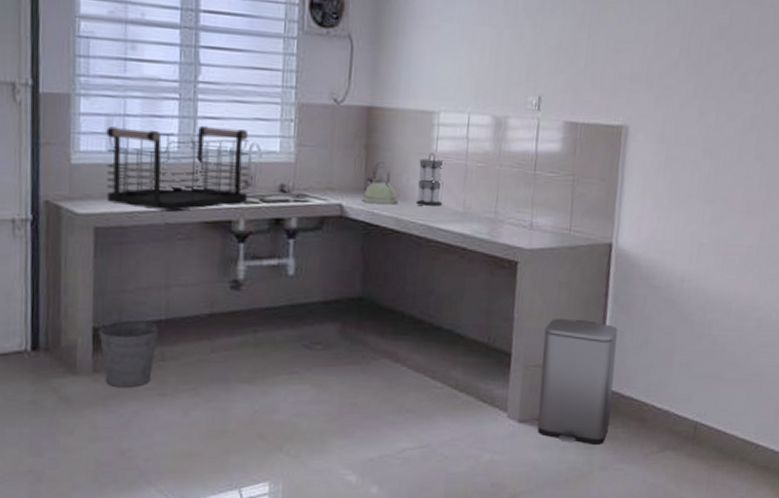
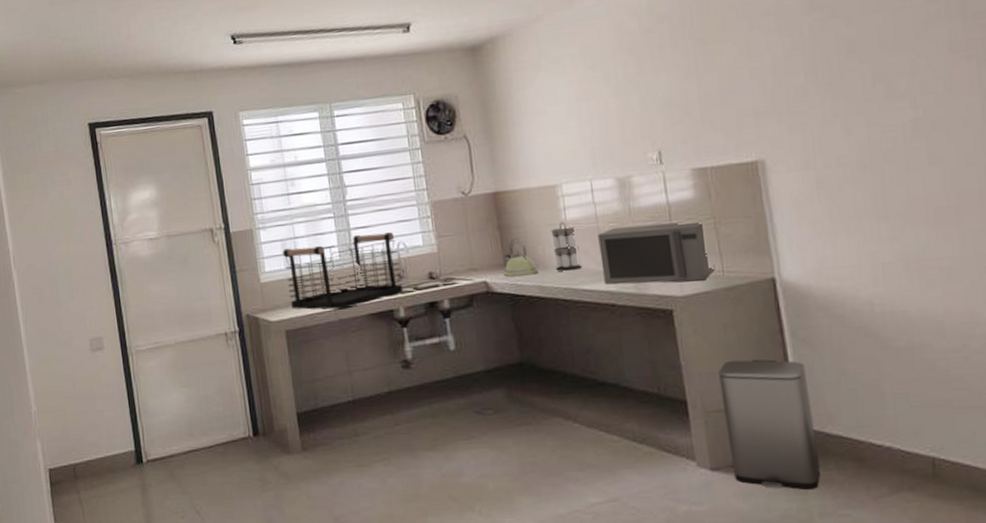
bucket: present [98,320,159,387] -> none [301,403,349,462]
microwave: none [461,169,564,236] -> present [598,220,716,285]

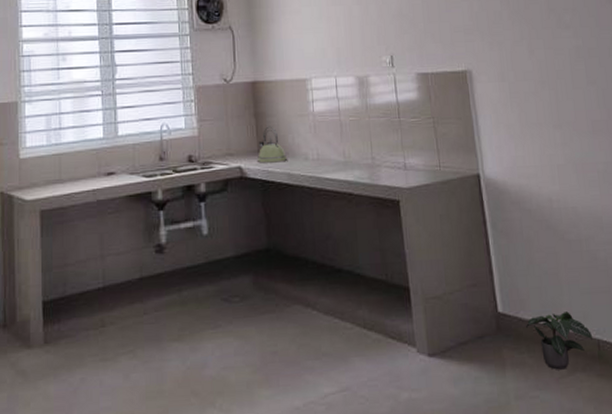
dish rack: present [282,232,404,310] -> none [46,113,163,190]
spice rack: present [551,222,583,272] -> none [300,113,326,161]
microwave: present [598,220,716,285] -> none [340,119,434,175]
pedal bin: present [718,359,821,490] -> none [435,248,516,373]
potted plant: none [835,427,925,489] -> present [526,311,592,370]

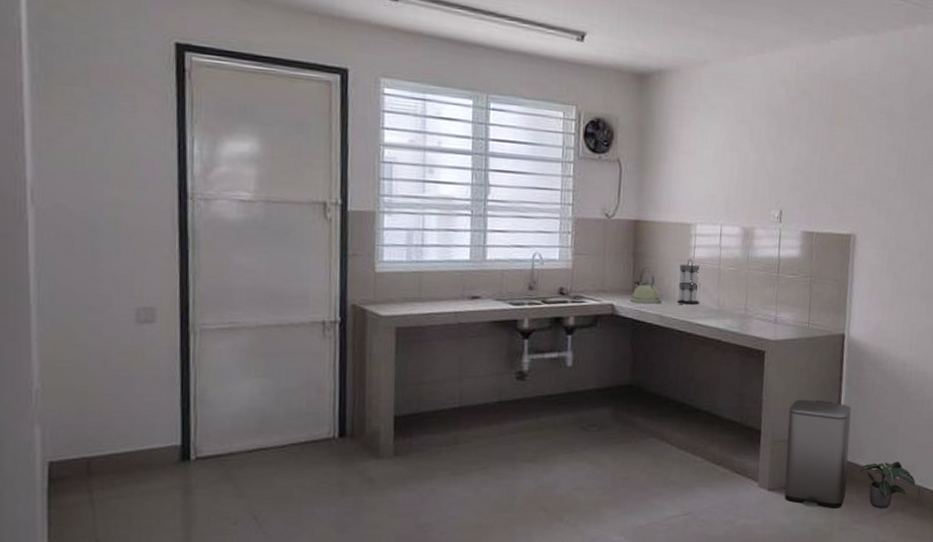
spice rack: none [300,113,326,161] -> present [676,259,701,306]
pedal bin: none [435,248,516,373] -> present [784,399,851,508]

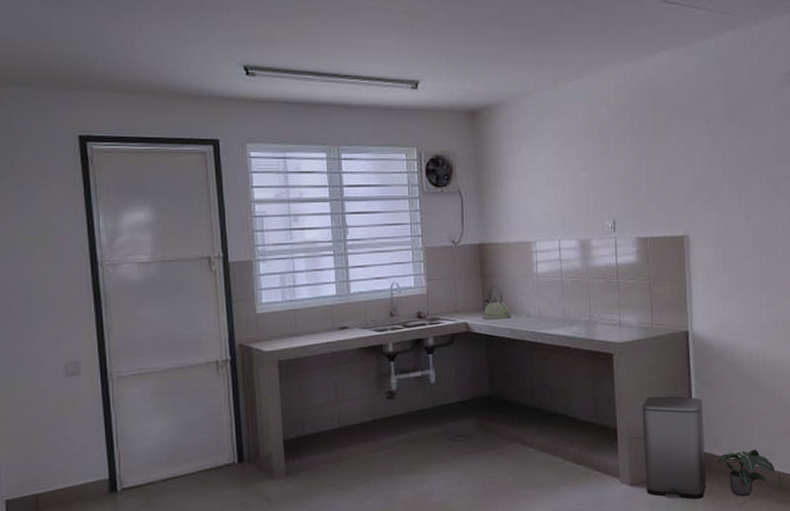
spice rack: present [676,259,701,306] -> none [524,274,547,318]

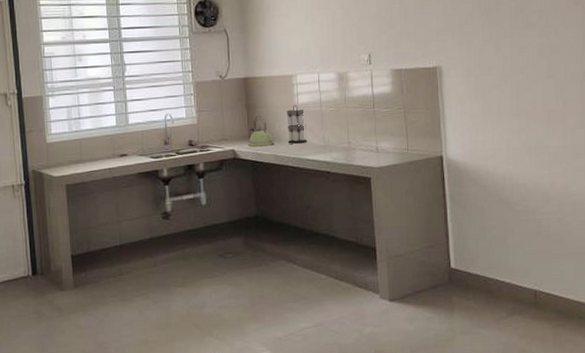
spice rack: none [524,274,547,318] -> present [286,105,308,145]
pedal bin: present [642,396,707,499] -> none [399,217,463,315]
potted plant: present [718,449,775,497] -> none [474,268,530,313]

